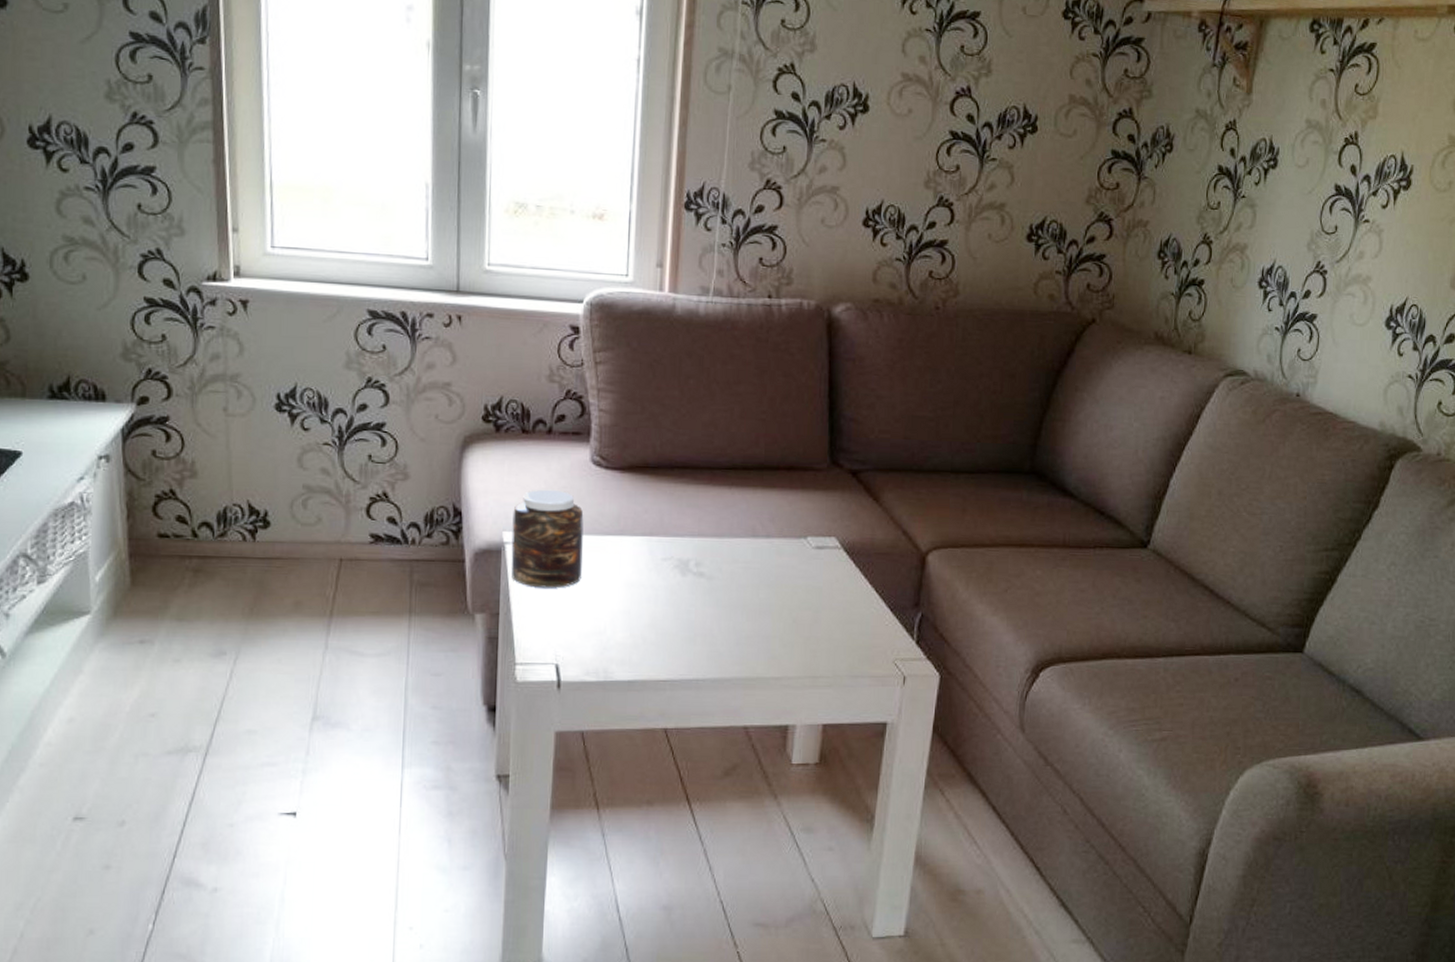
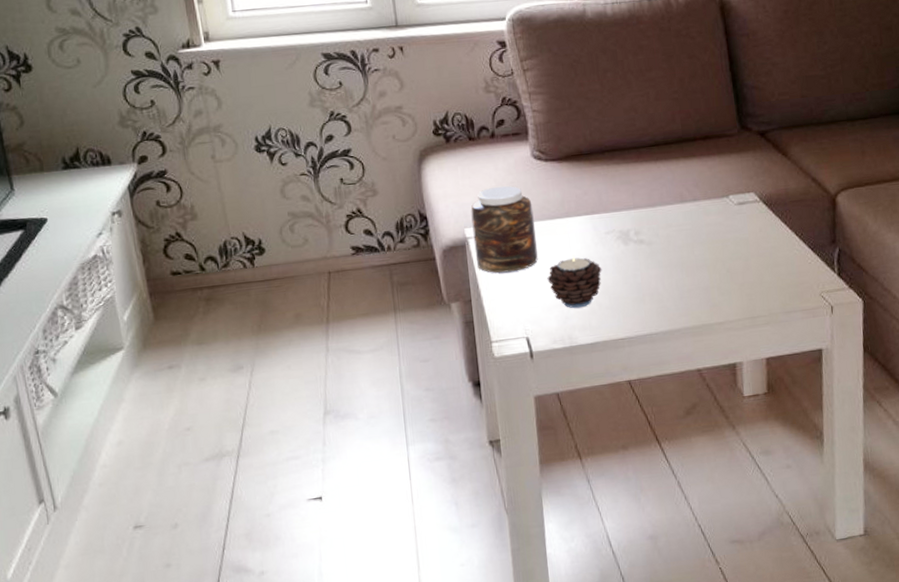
candle: none [589,578,652,640] -> present [547,255,602,309]

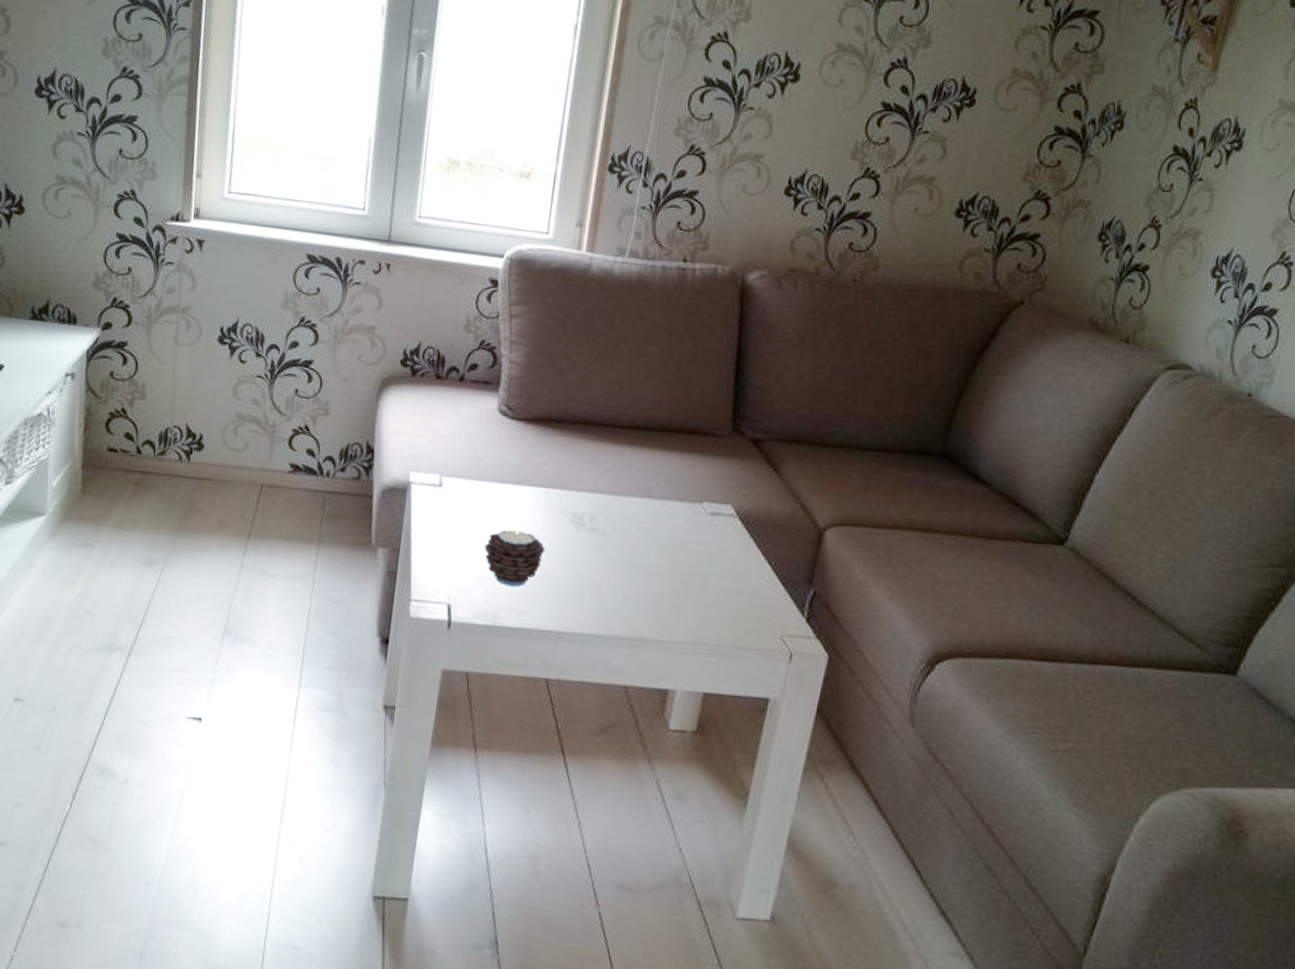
jar: present [471,185,538,273] -> none [414,434,487,531]

